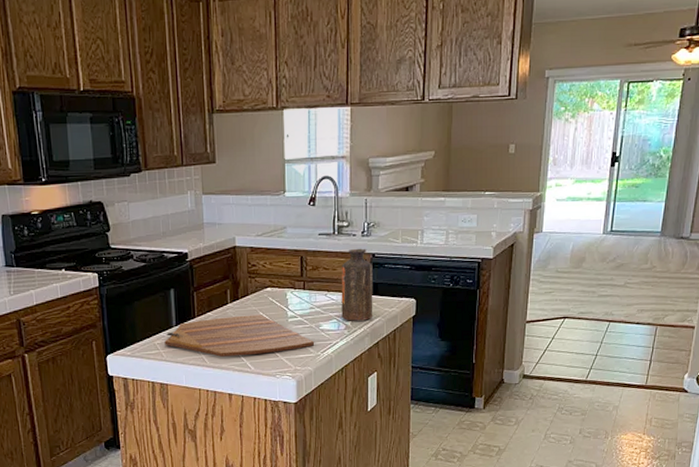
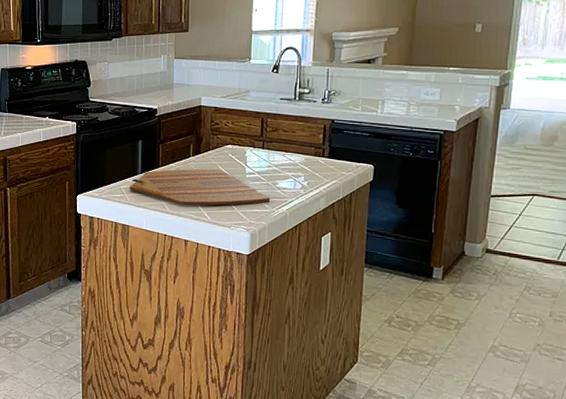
bottle: present [341,248,373,321] -> none [298,114,332,182]

